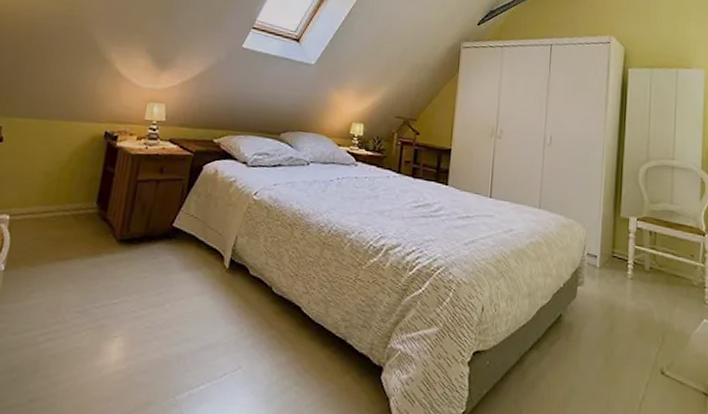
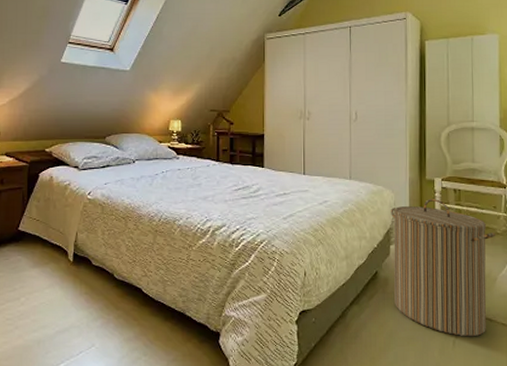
laundry hamper: none [578,238,691,401] -> present [391,198,495,337]

